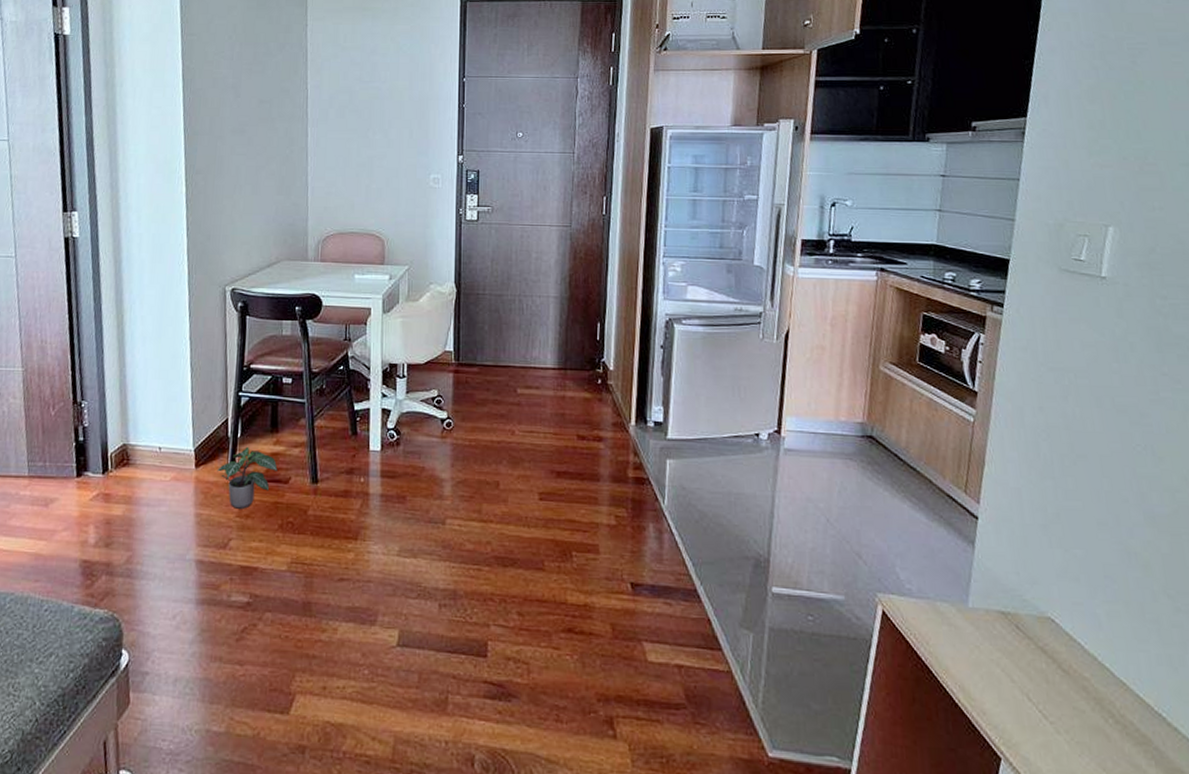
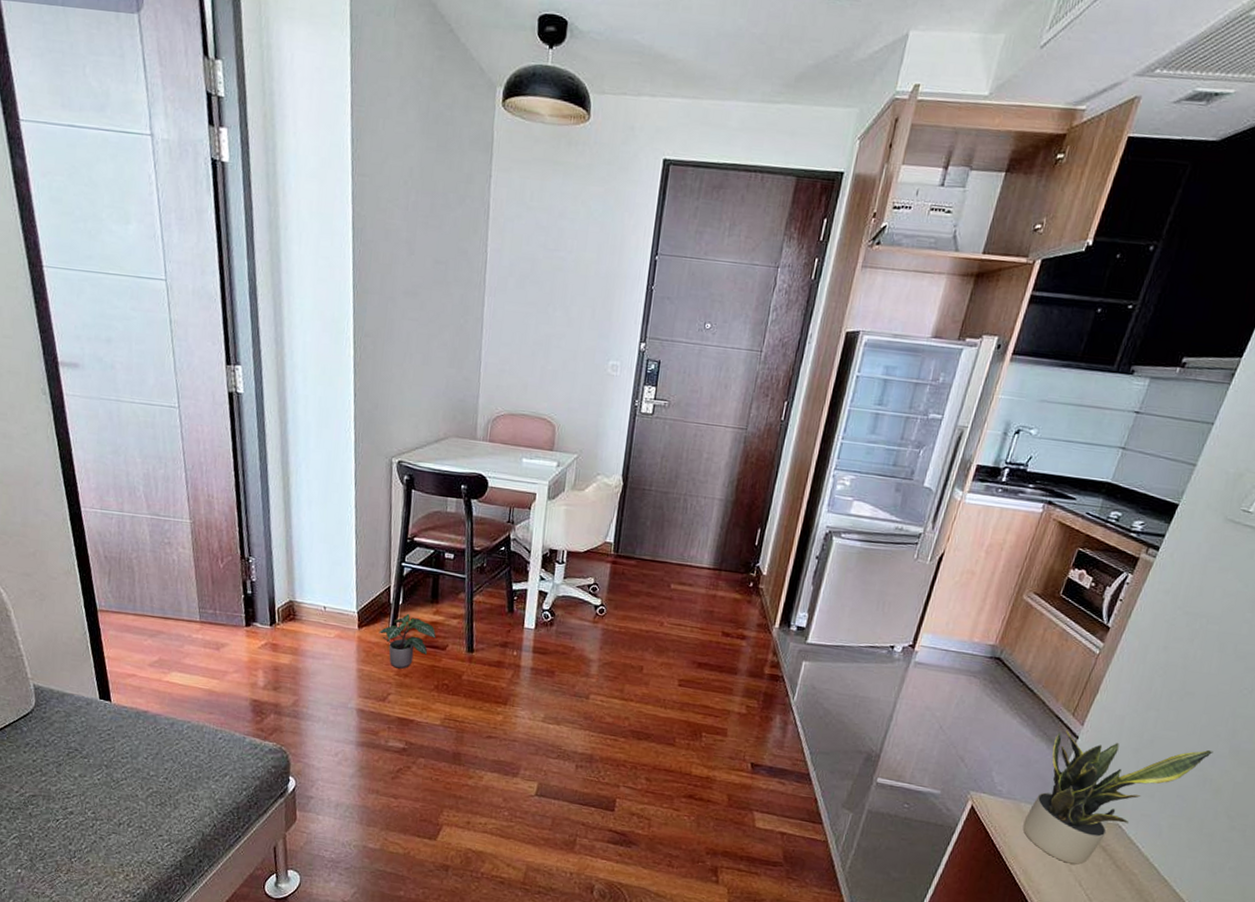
potted plant: none [944,511,1128,673] -> present [1022,730,1214,865]

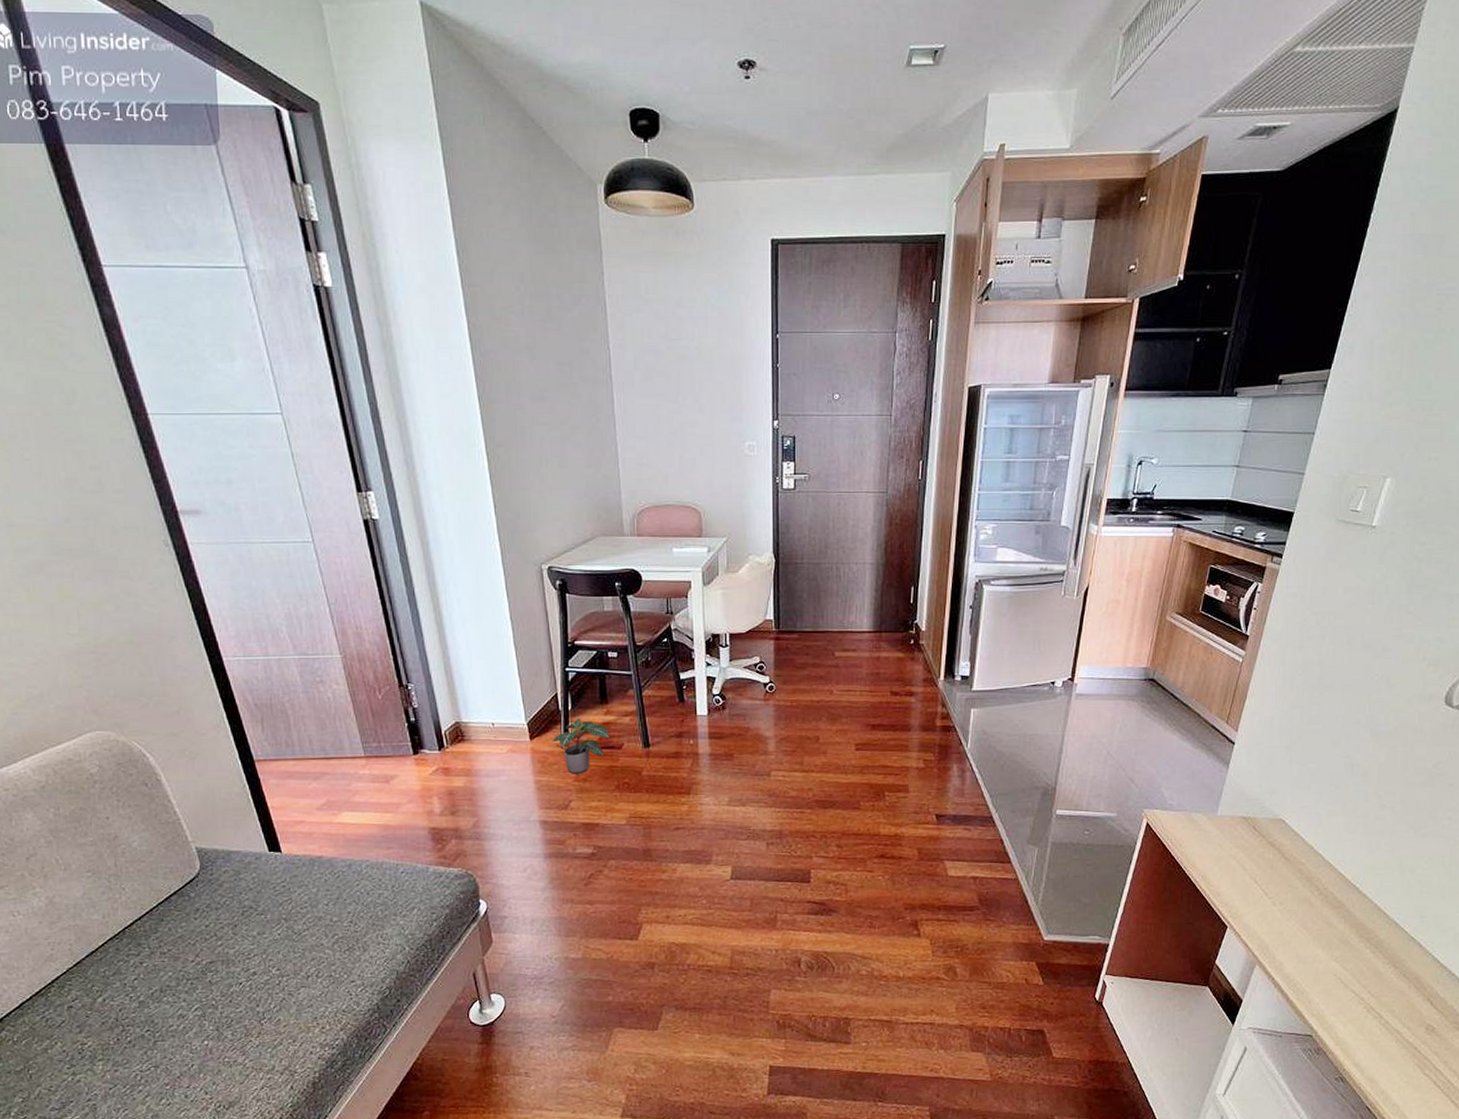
potted plant: present [1022,730,1214,865] -> none [1196,737,1356,863]

